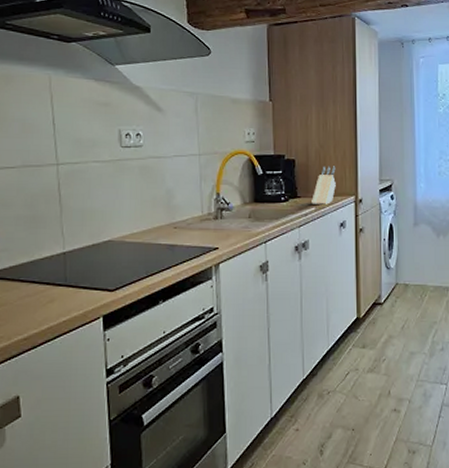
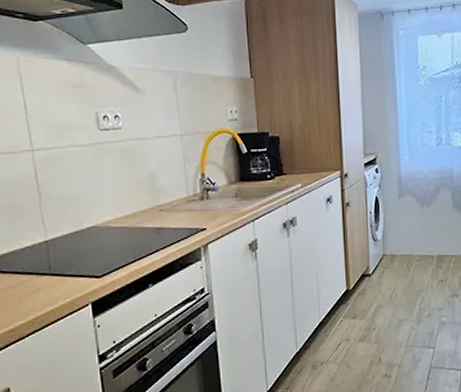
knife block: present [312,166,336,204] -> none [297,141,321,181]

